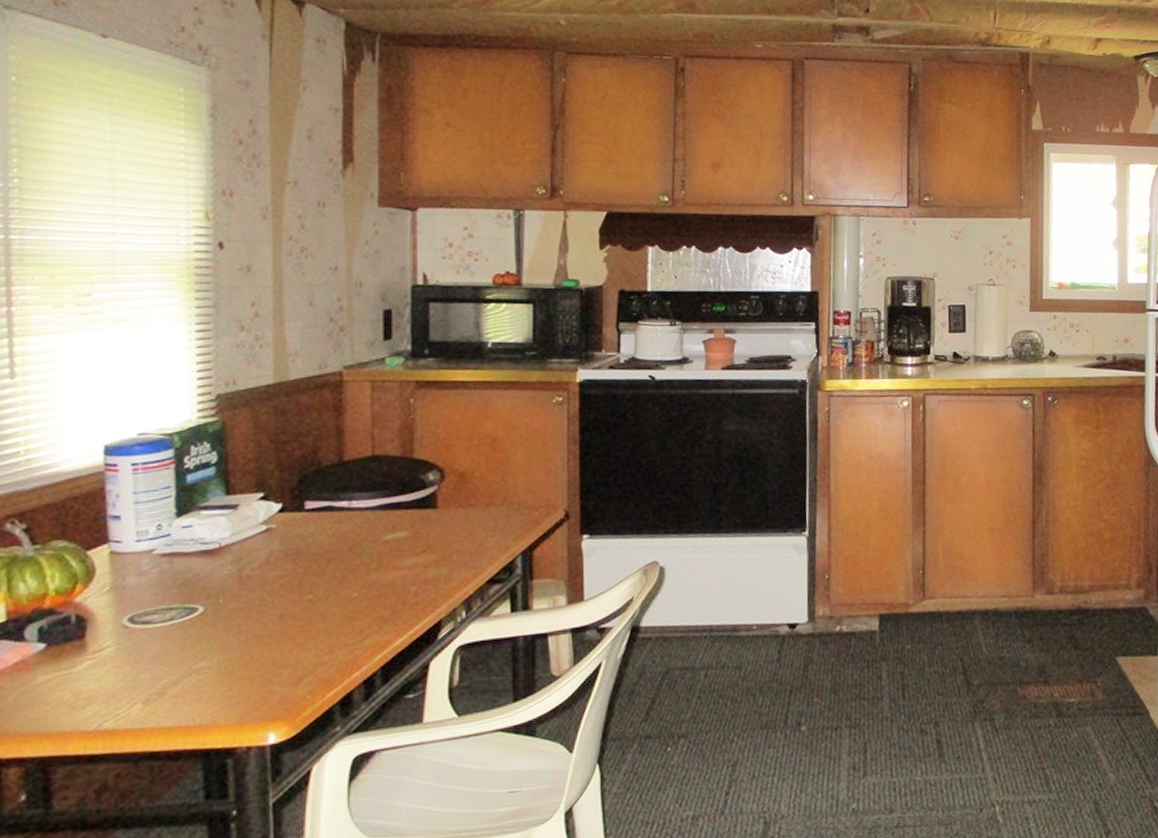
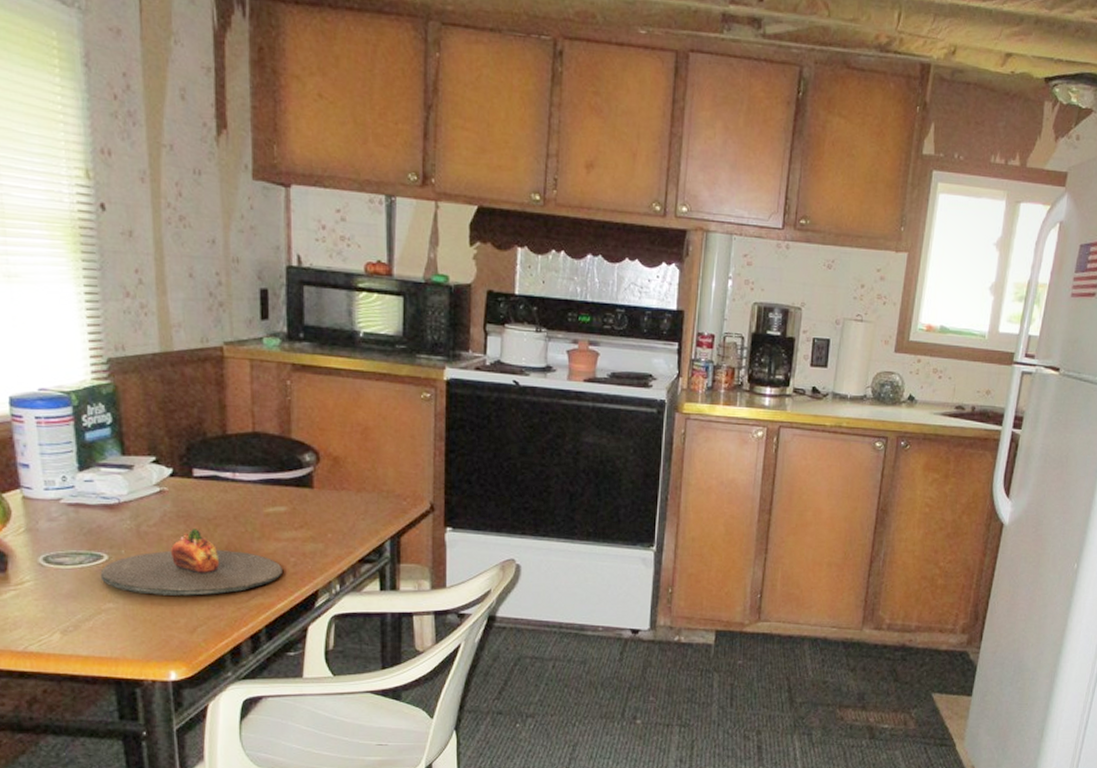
plate: none [193,566,402,647] -> present [100,529,282,596]

